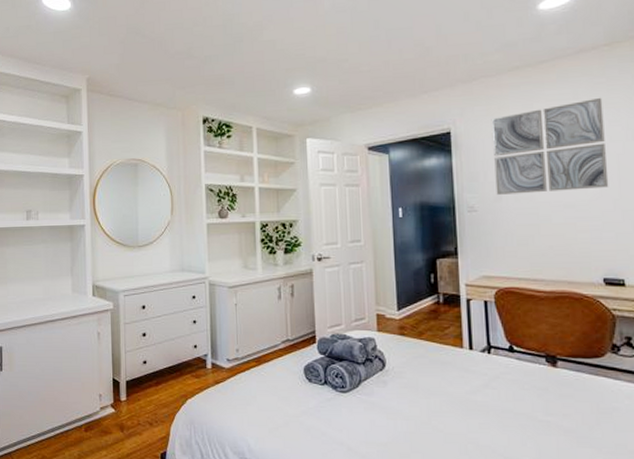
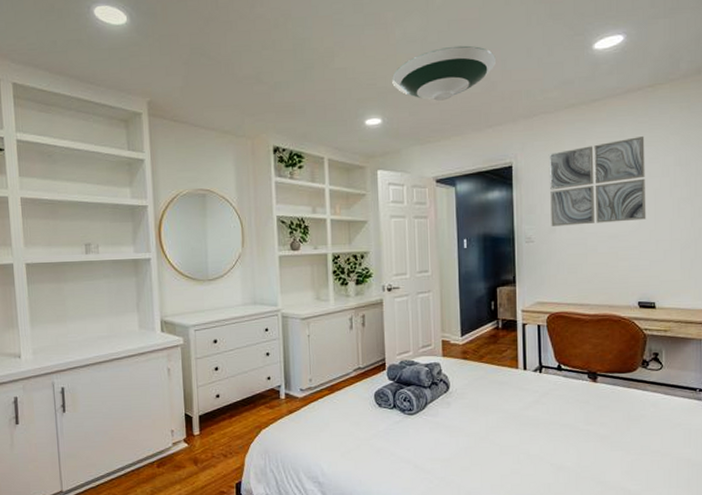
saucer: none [321,12,430,68] -> present [392,45,496,101]

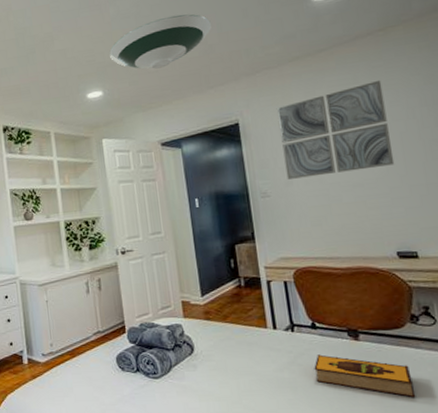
hardback book: none [555,394,638,435] -> present [314,354,416,398]

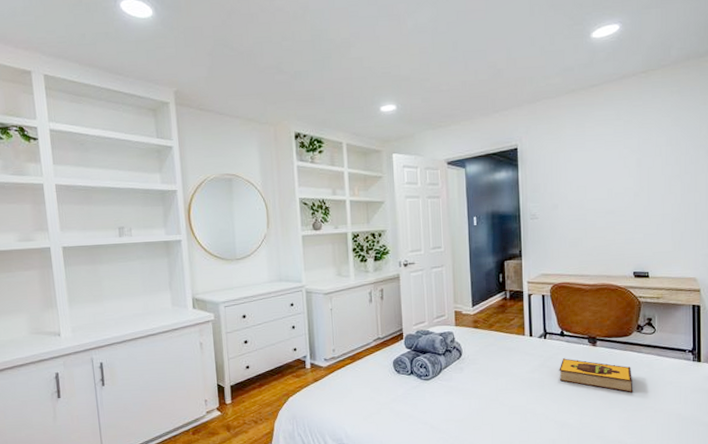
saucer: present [109,14,211,69] -> none [405,35,501,88]
wall art: present [276,79,395,180] -> none [551,118,641,204]

